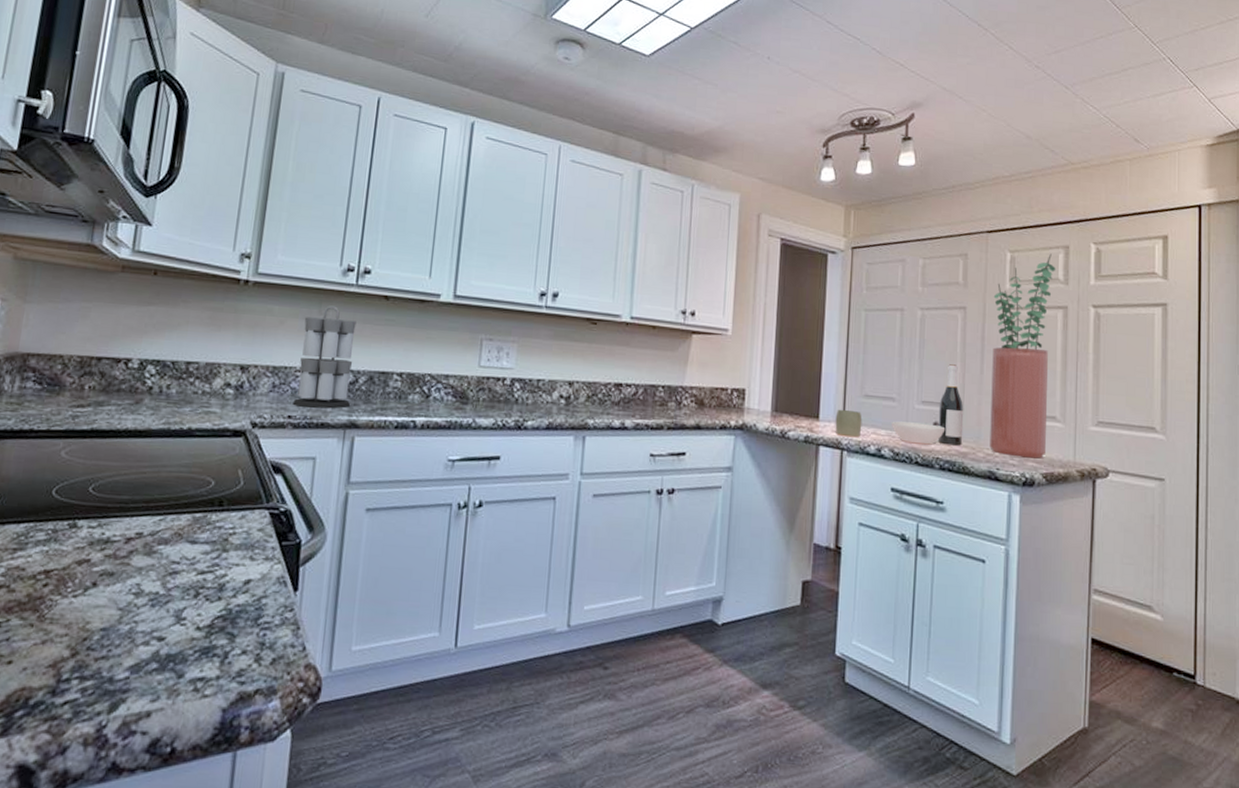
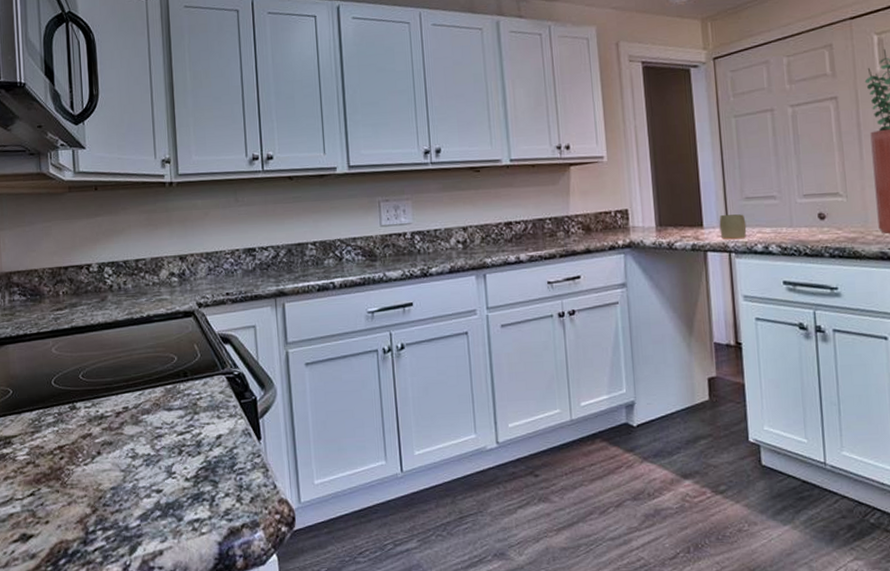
spice rack: present [292,305,356,409] -> none [224,192,276,284]
soup bowl: present [891,421,946,446] -> none [775,215,831,238]
wine bottle: present [937,364,964,446] -> none [821,154,851,233]

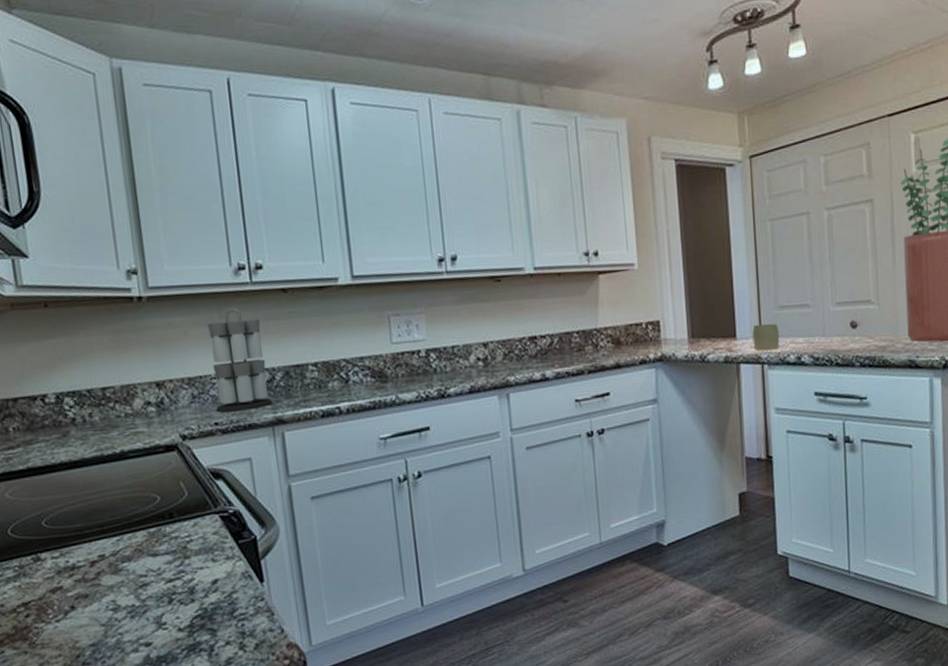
spice rack: none [224,192,276,284] -> present [207,307,272,413]

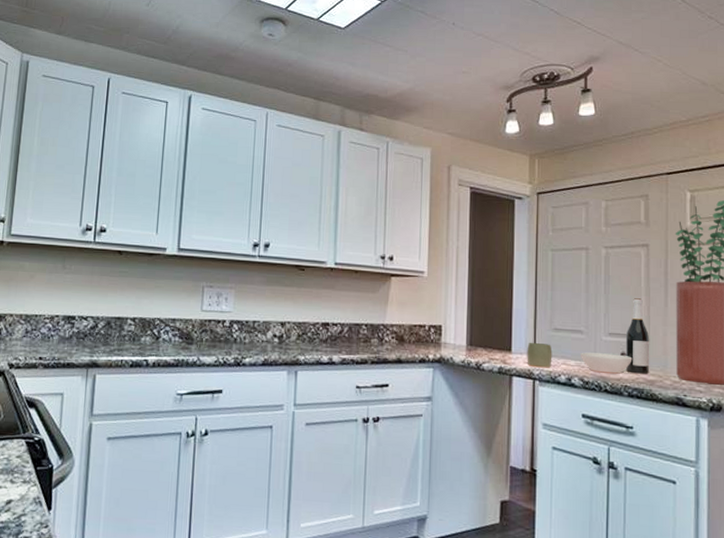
spice rack: present [207,307,272,413] -> none [43,261,95,351]
soup bowl: none [808,323,863,347] -> present [580,352,633,375]
wine bottle: none [854,260,881,342] -> present [625,298,650,374]

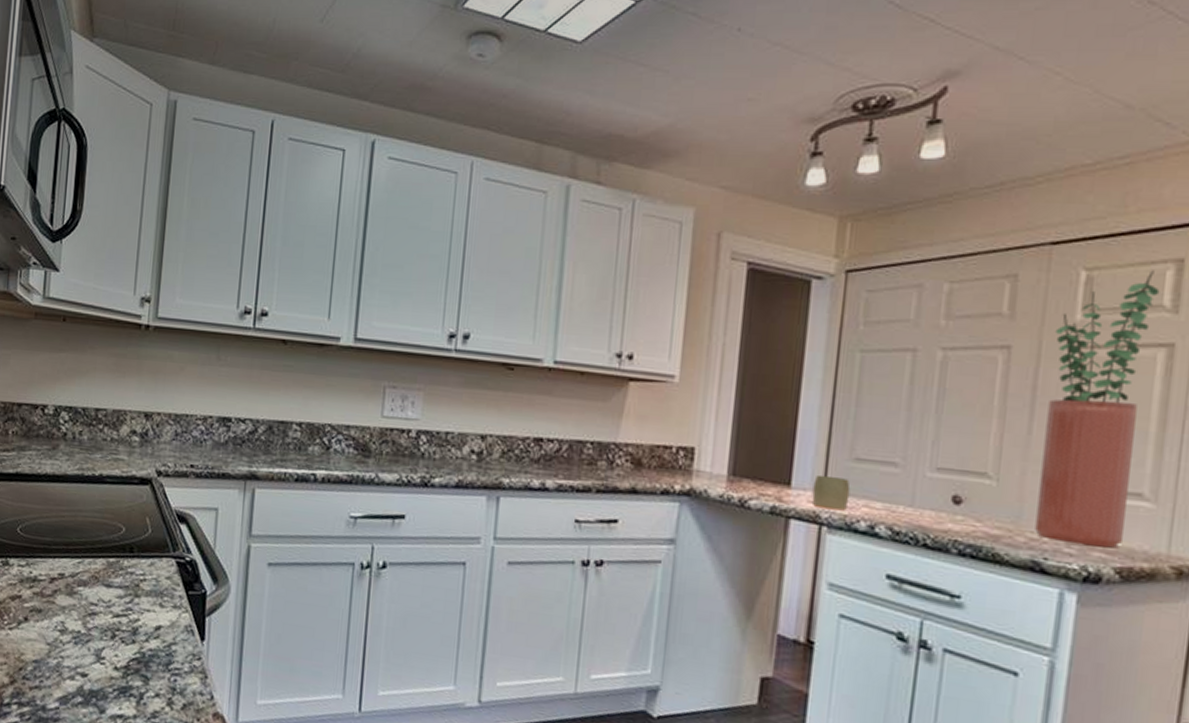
soup bowl: present [580,352,633,375] -> none [890,491,970,525]
wine bottle: present [625,298,650,374] -> none [957,421,1000,527]

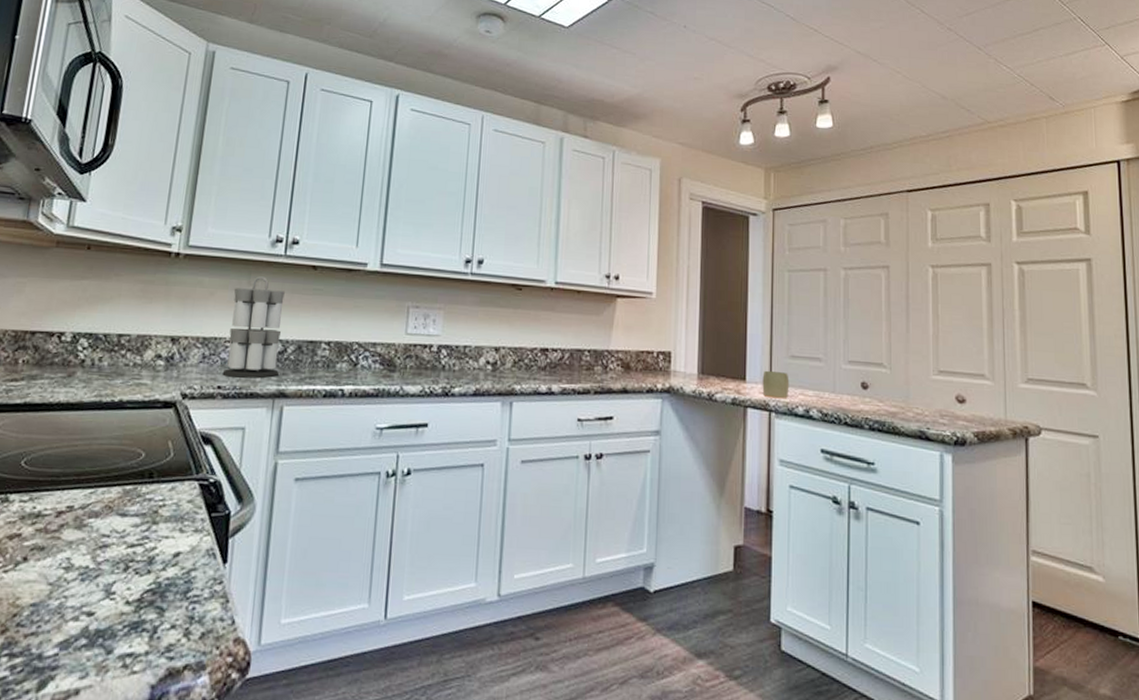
spice rack: none [194,350,254,459] -> present [222,276,285,379]
vase: present [1035,270,1160,549] -> none [916,211,978,417]

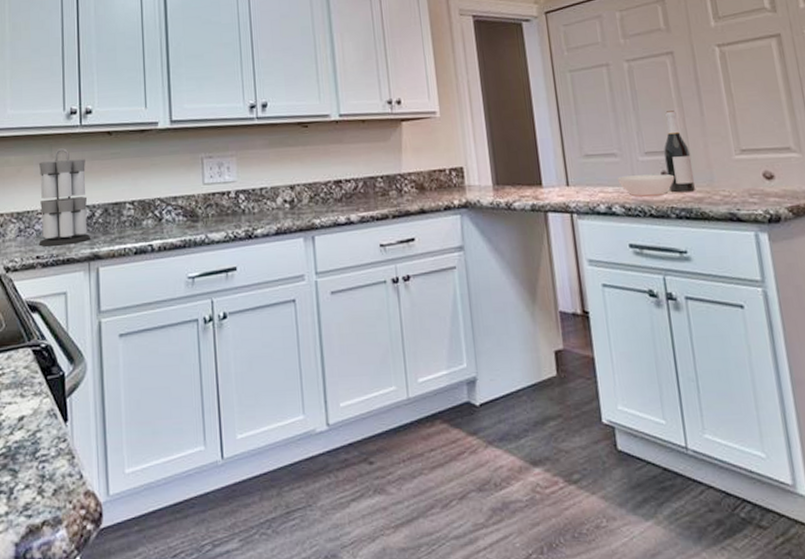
mug: present [762,370,790,399] -> none [558,172,588,200]
soup bowl: none [818,381,874,406] -> present [616,174,675,198]
wine bottle: none [866,323,892,406] -> present [663,110,696,193]

